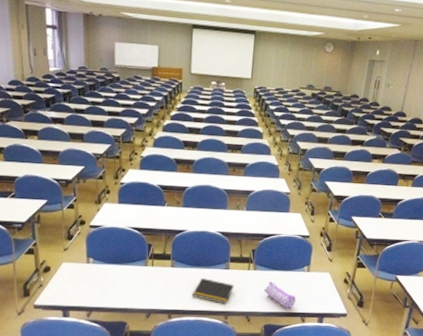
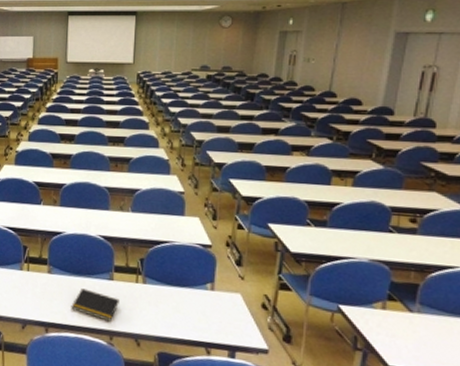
pencil case: present [264,281,296,309] -> none [156,299,198,336]

